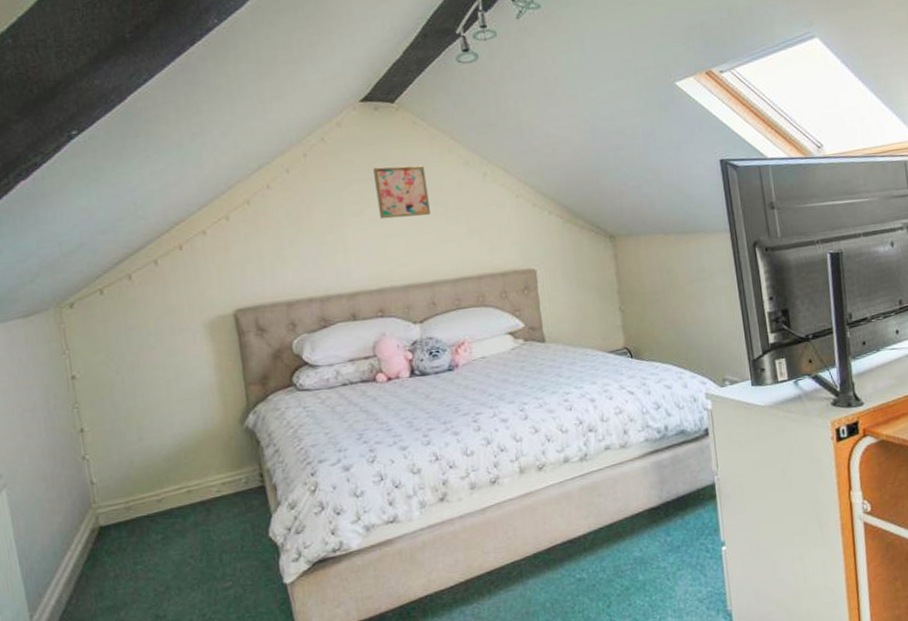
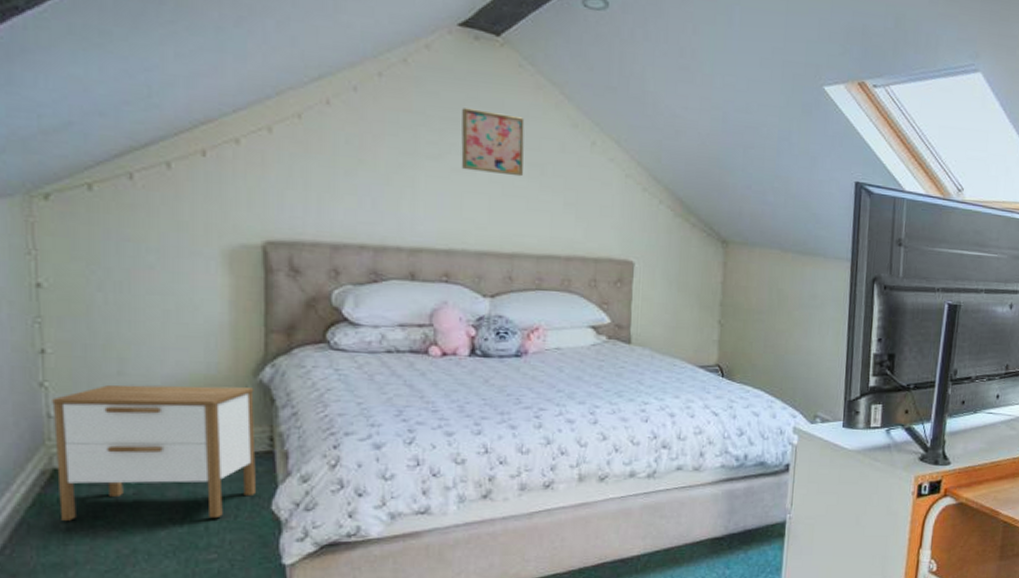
nightstand: none [93,434,255,569] -> present [52,384,256,521]

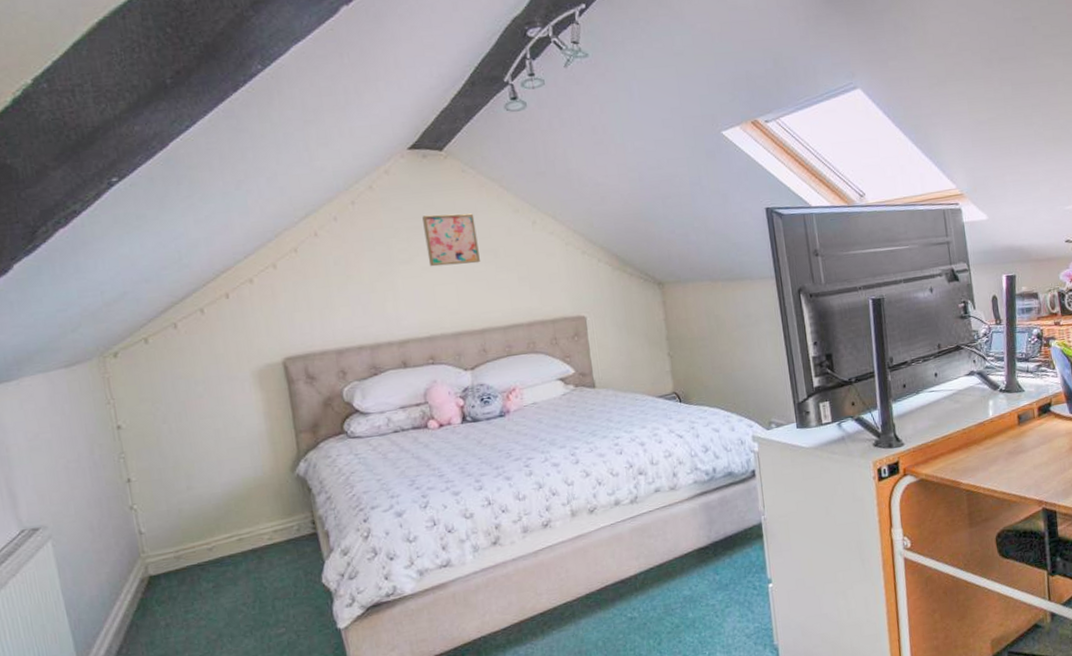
nightstand: present [52,384,256,521] -> none [141,482,308,618]

